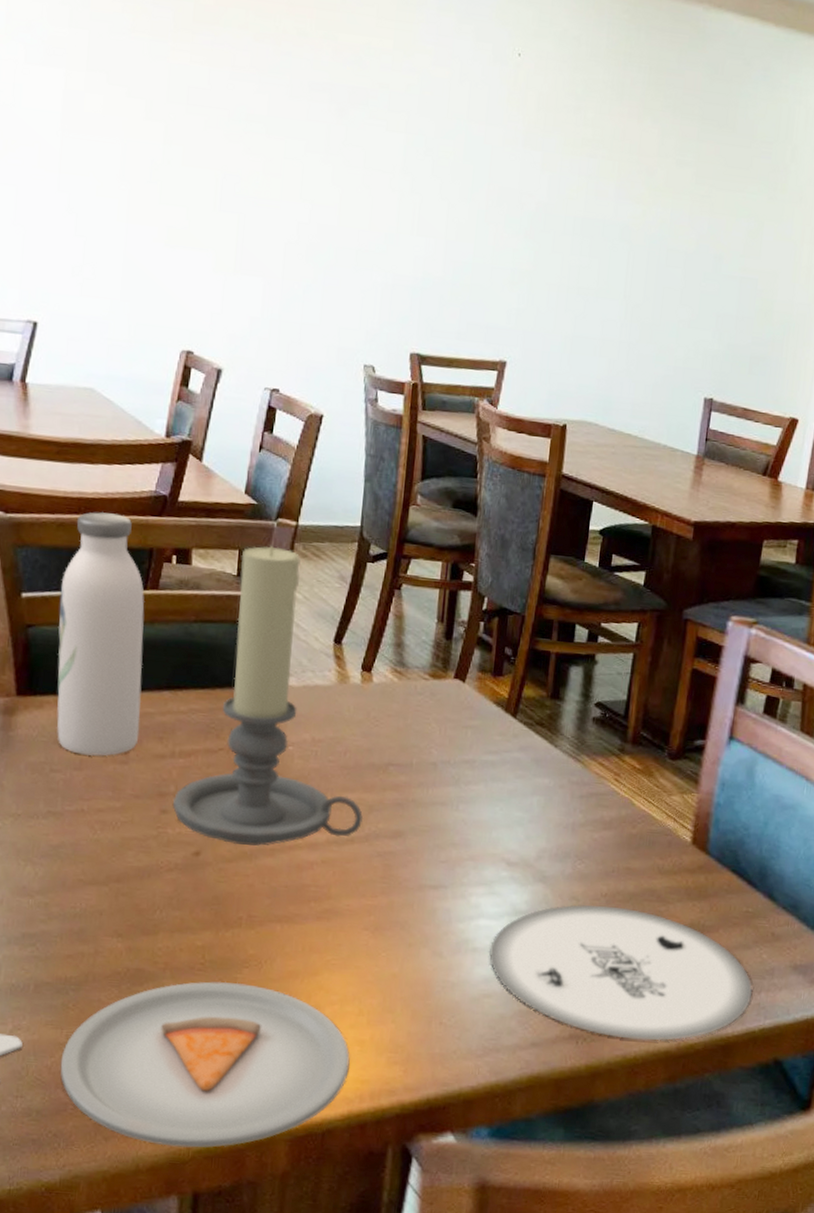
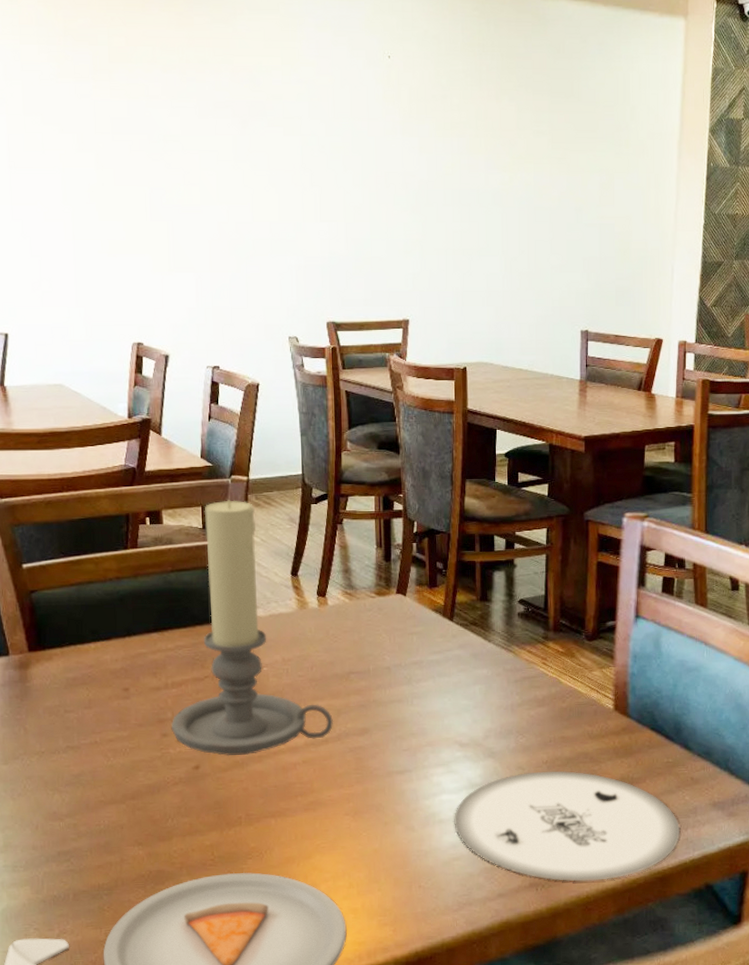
water bottle: present [56,512,145,756] -> none [54,488,136,695]

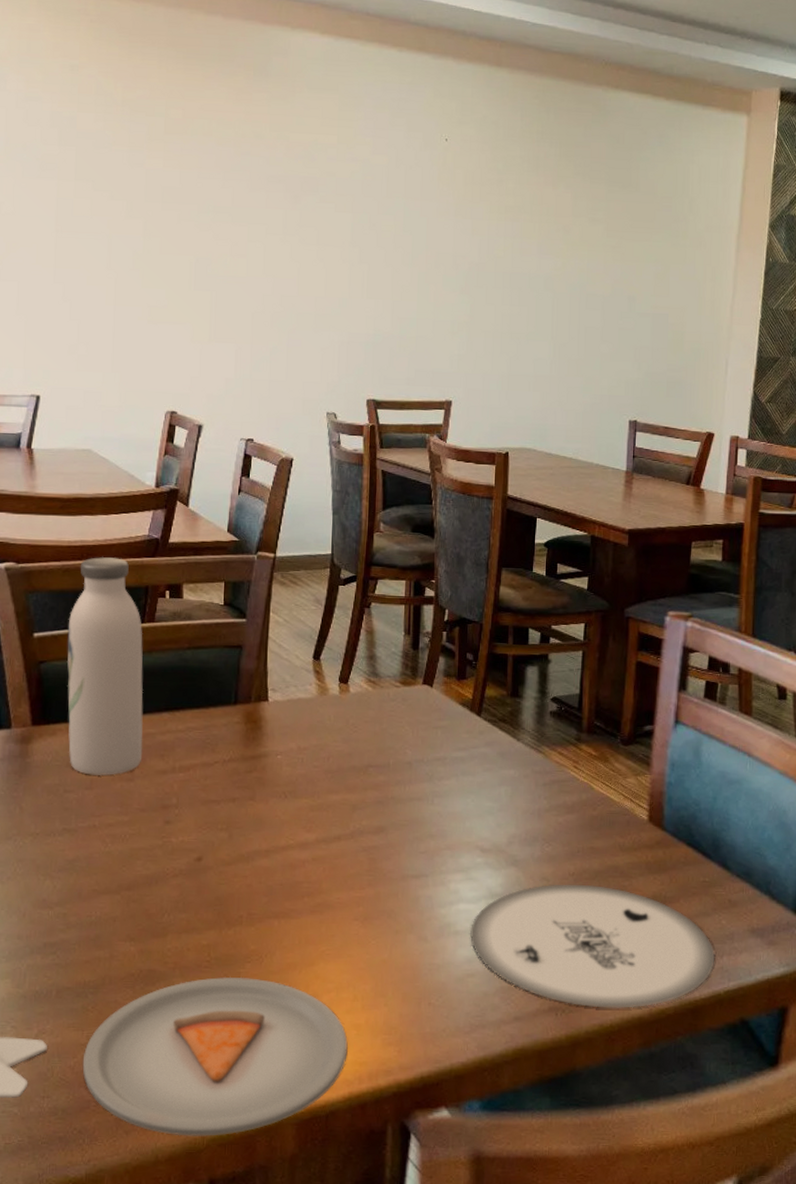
water bottle: none [54,488,136,695] -> present [67,557,144,775]
candle holder: present [171,500,334,756] -> none [175,577,348,849]

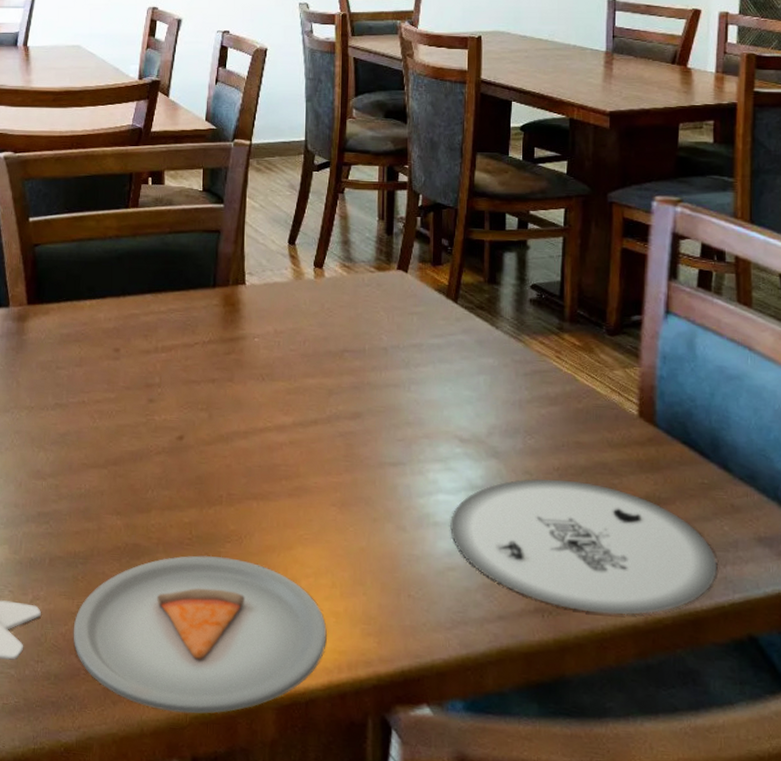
water bottle: present [67,557,144,775] -> none [59,146,129,354]

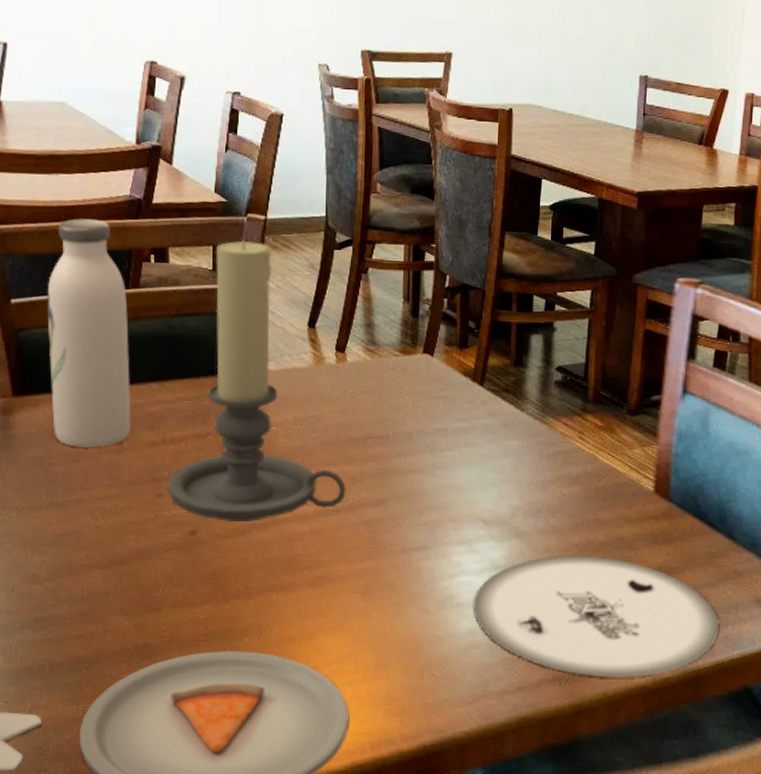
water bottle: none [59,146,129,354] -> present [47,218,131,448]
candle holder: none [158,163,325,429] -> present [166,240,347,522]

